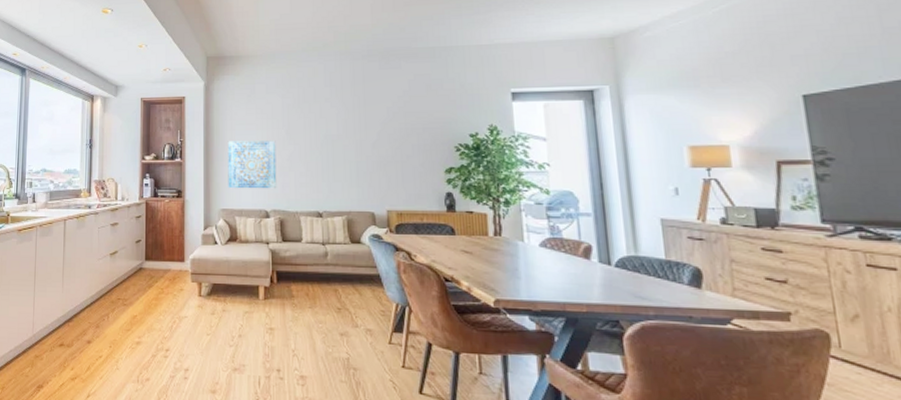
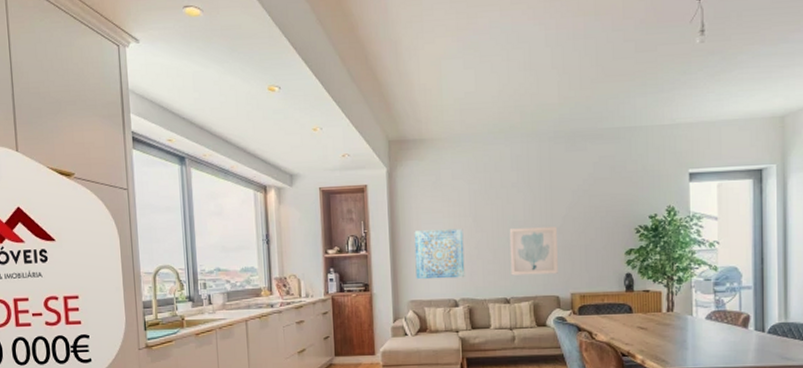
wall art: none [322,142,373,189] -> present [509,226,558,276]

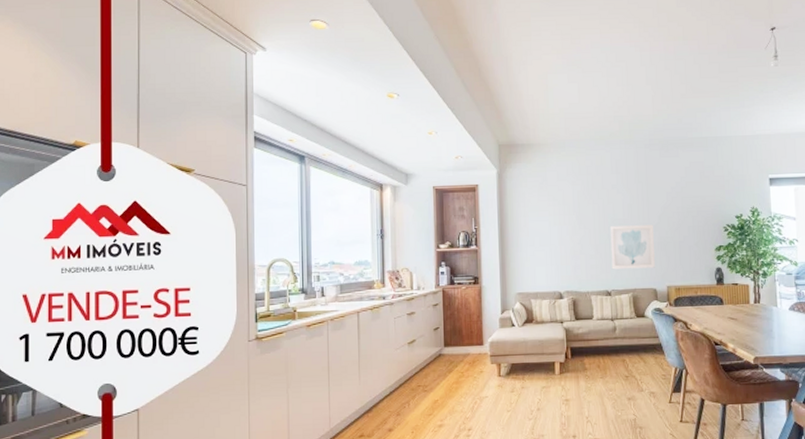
wall art: present [414,228,465,280] -> none [522,226,569,273]

